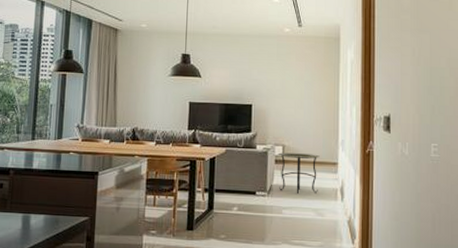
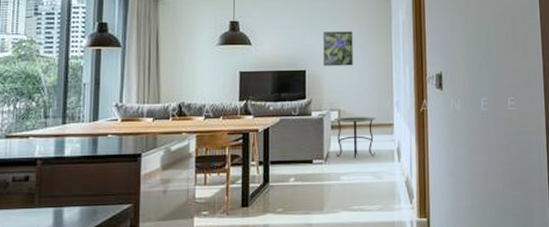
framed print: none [269,68,300,103] -> present [323,31,353,66]

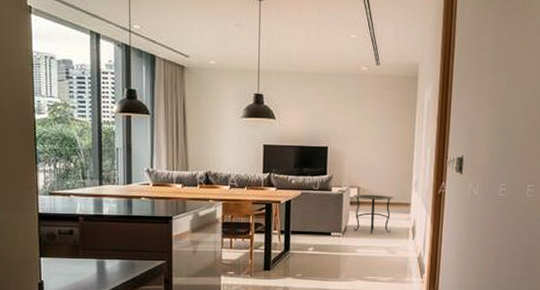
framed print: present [323,31,353,66] -> none [345,109,377,145]

